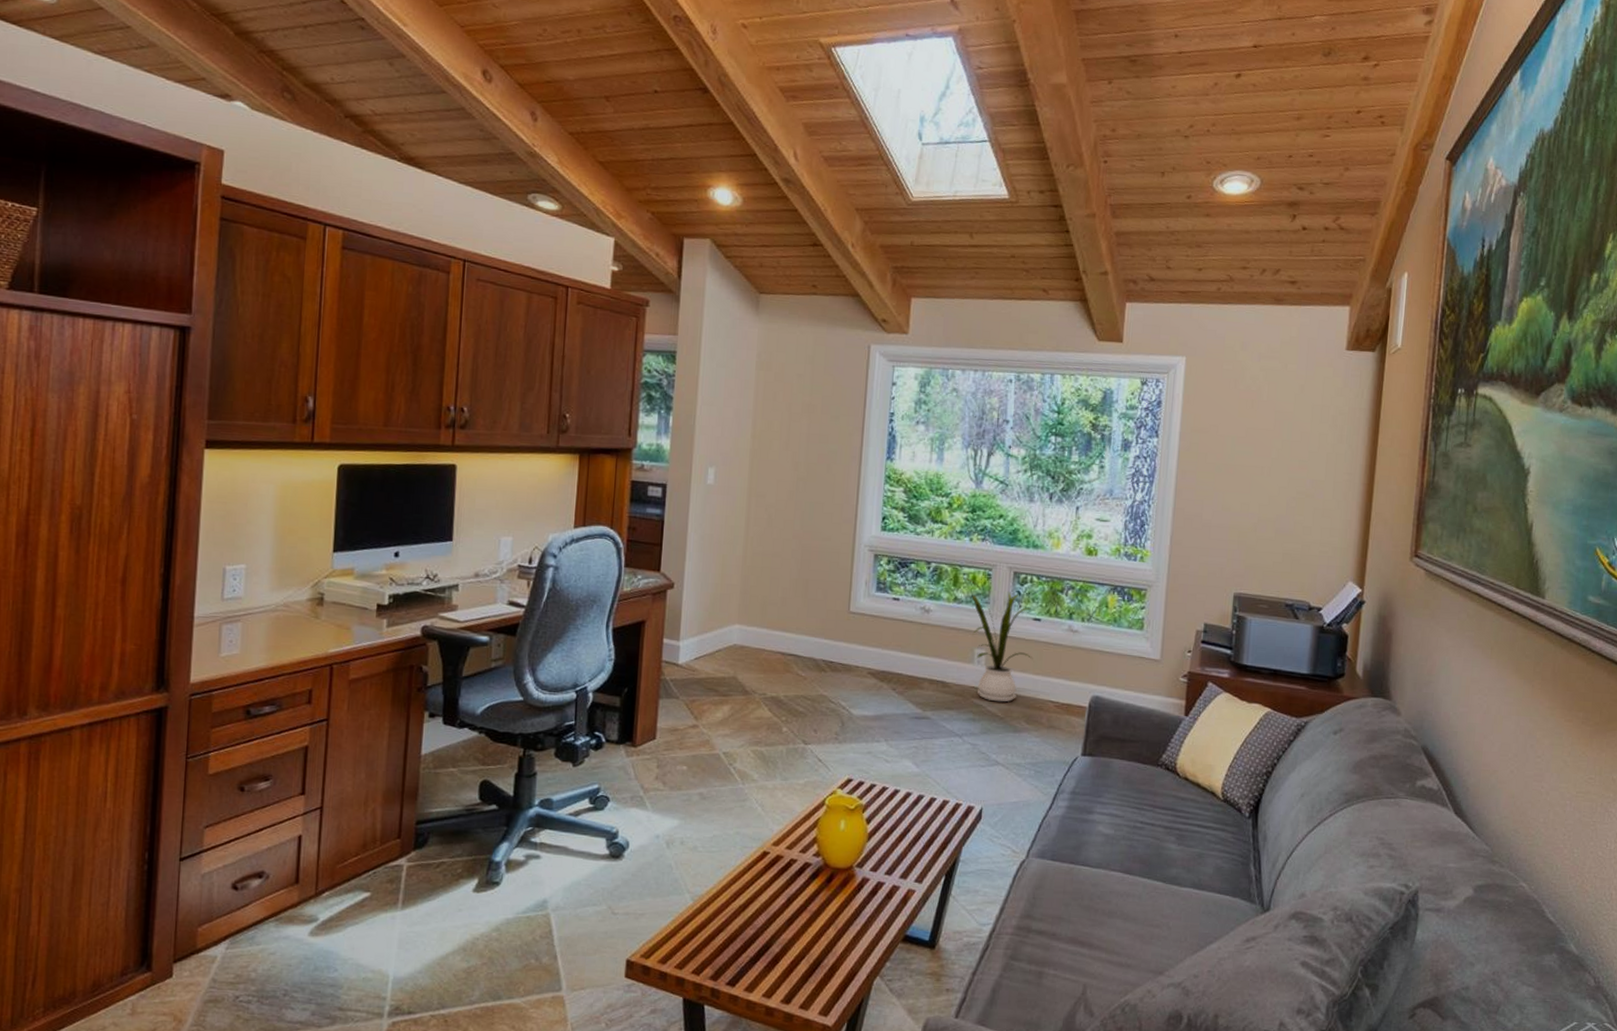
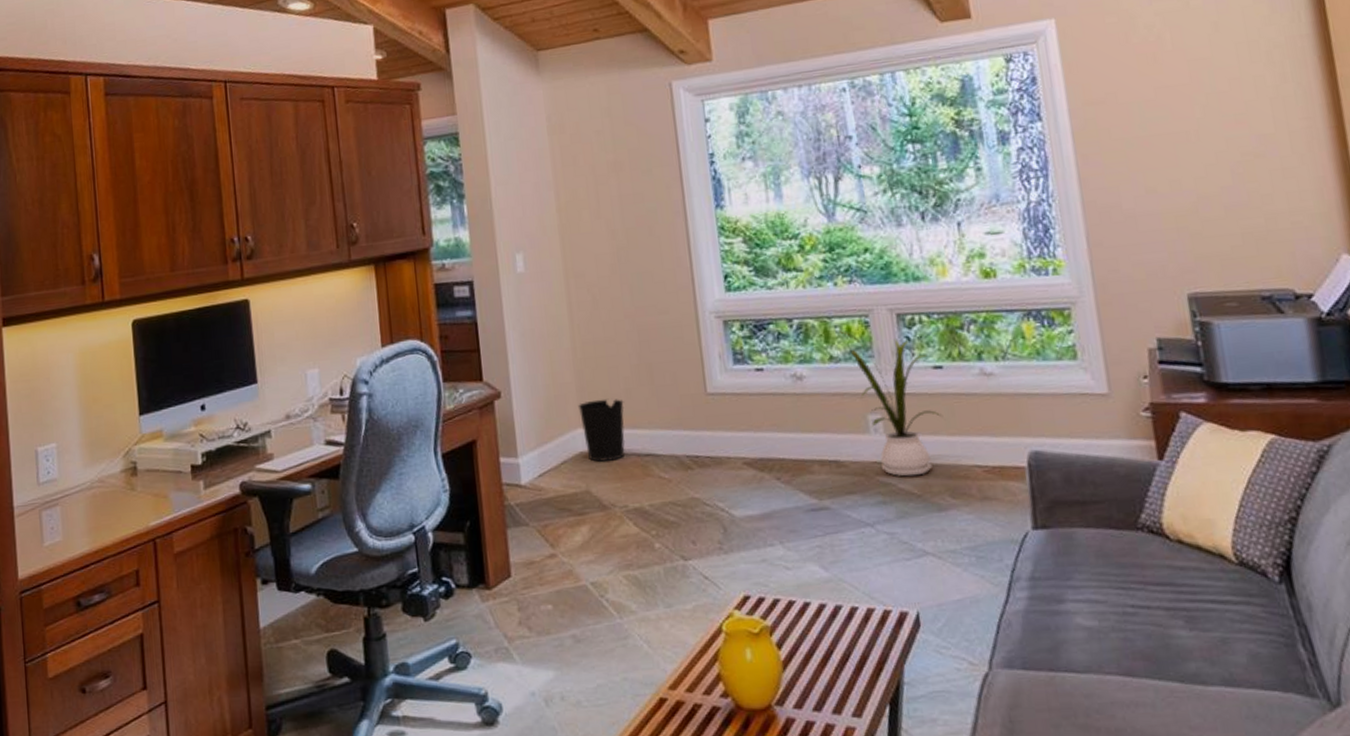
wastebasket: none [739,602,779,655] -> present [577,398,626,462]

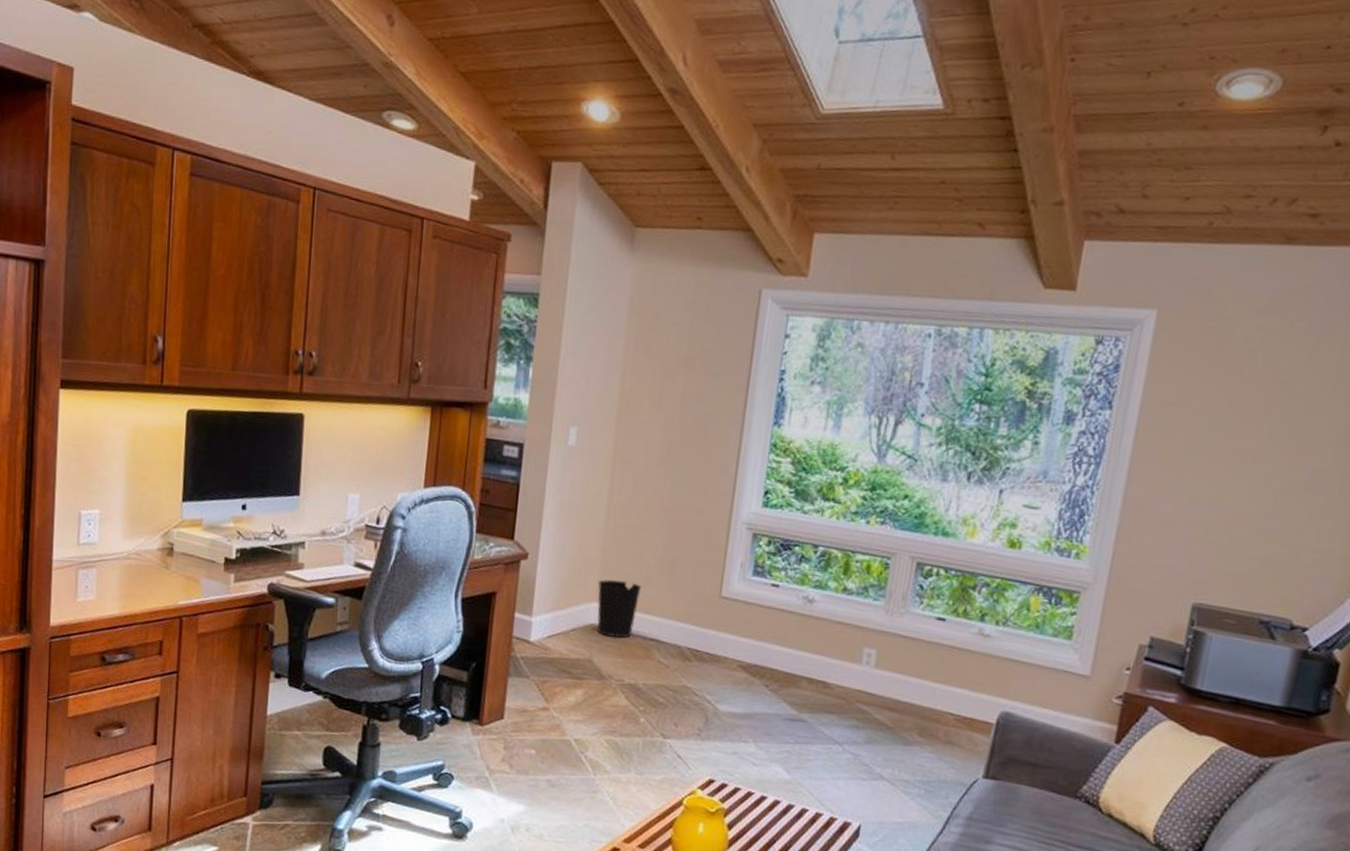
house plant: present [835,331,943,477] -> none [855,566,935,711]

